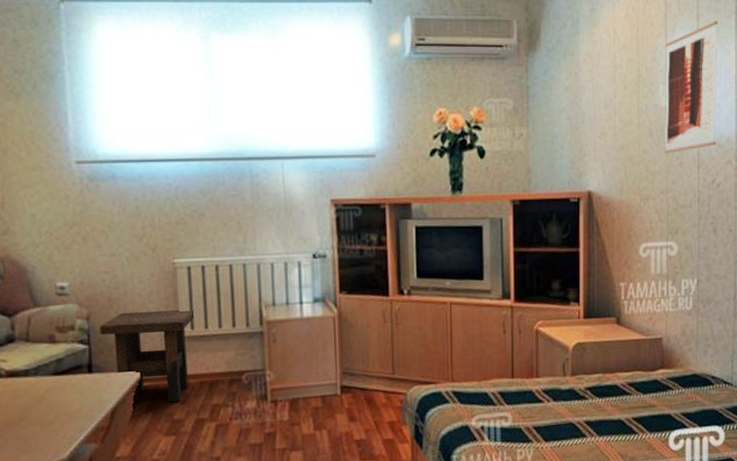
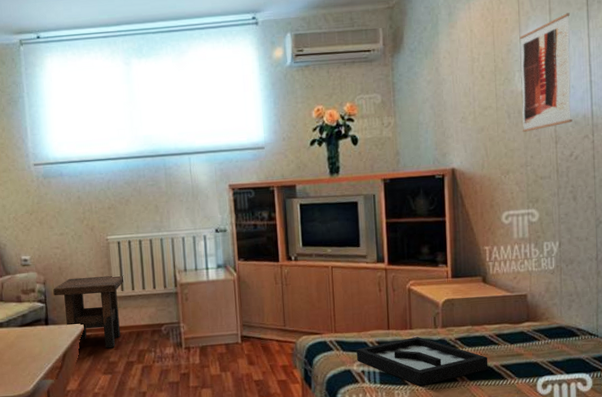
decorative tray: none [476,386,619,444] -> present [356,337,488,387]

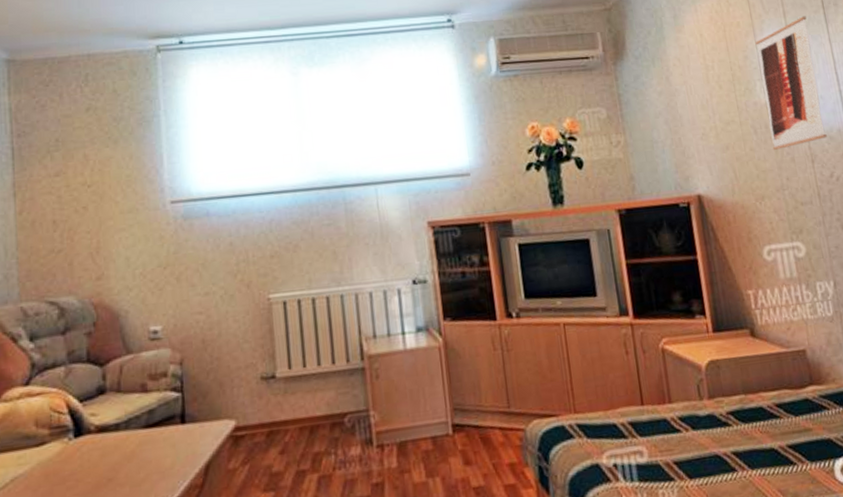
side table: present [53,275,124,349] -> none [193,347,292,454]
decorative tray: present [356,337,488,387] -> none [604,413,773,482]

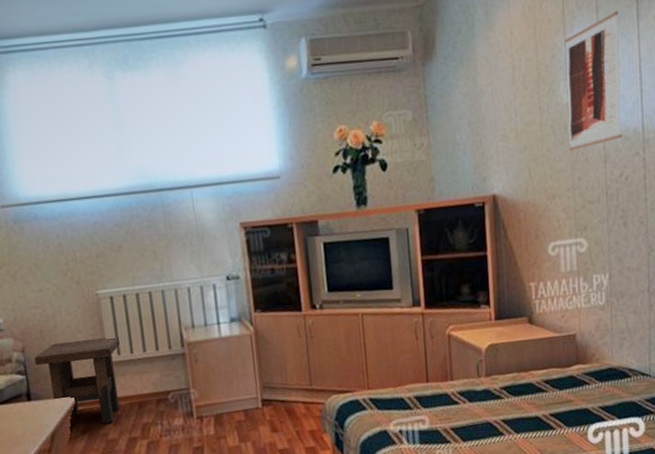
side table: none [193,347,292,454] -> present [34,336,120,424]

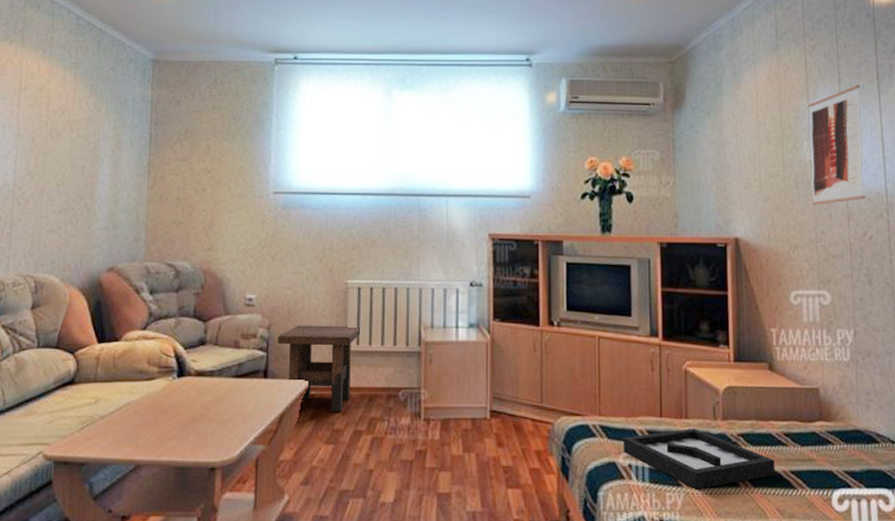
decorative tray: none [393,388,536,444] -> present [623,429,776,490]

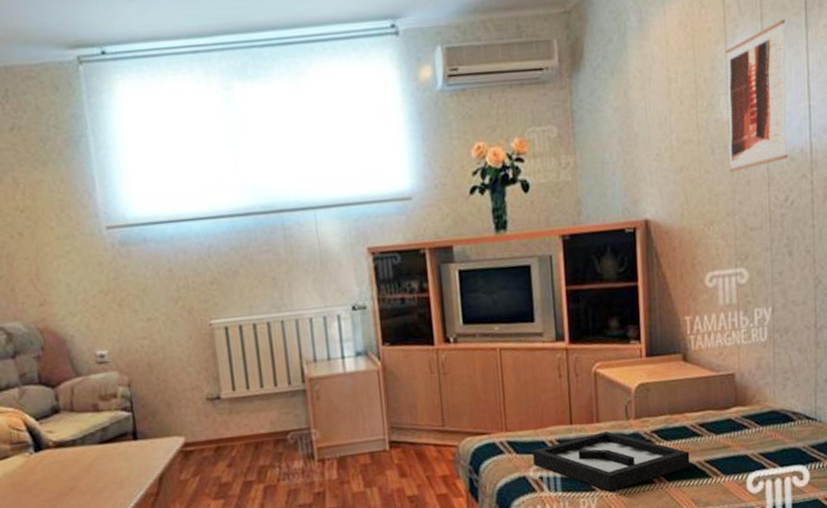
side table: present [278,325,361,413] -> none [141,370,235,466]

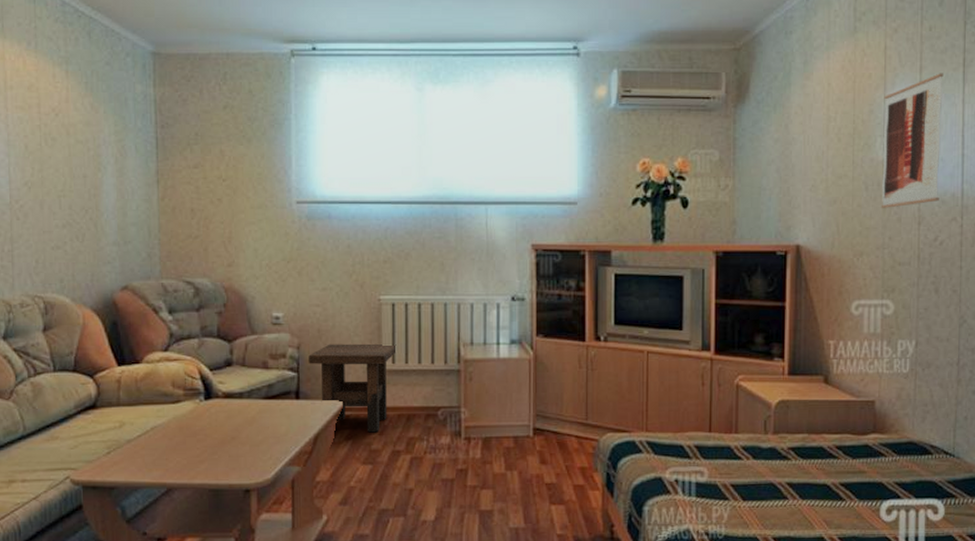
side table: none [141,370,235,466] -> present [308,343,396,433]
decorative tray: present [533,431,690,492] -> none [670,443,825,503]

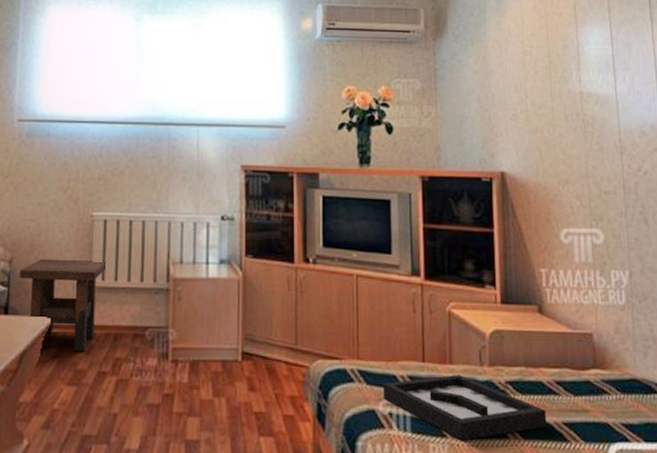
decorative tray: none [670,443,825,503] -> present [383,375,547,441]
wall art: present [880,73,943,208] -> none [576,12,639,138]

